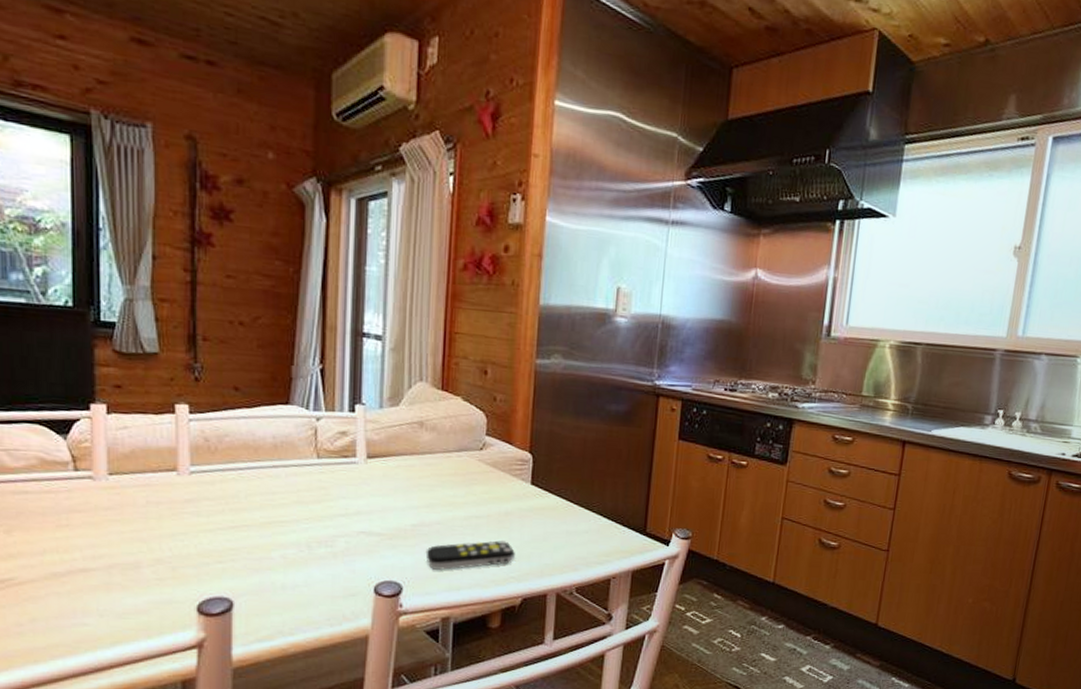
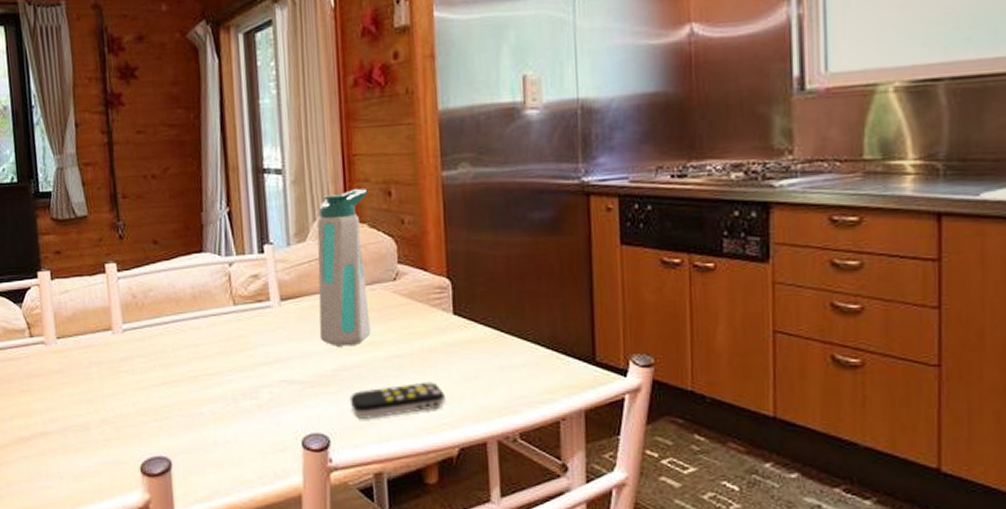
water bottle: none [403,363,465,505] -> present [316,188,371,346]

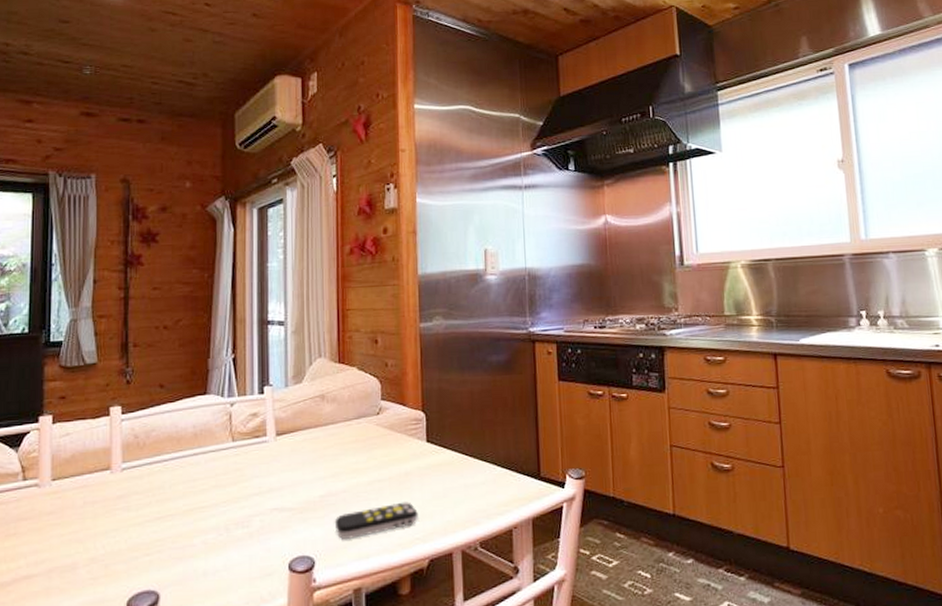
water bottle: present [316,188,371,346] -> none [310,337,358,475]

